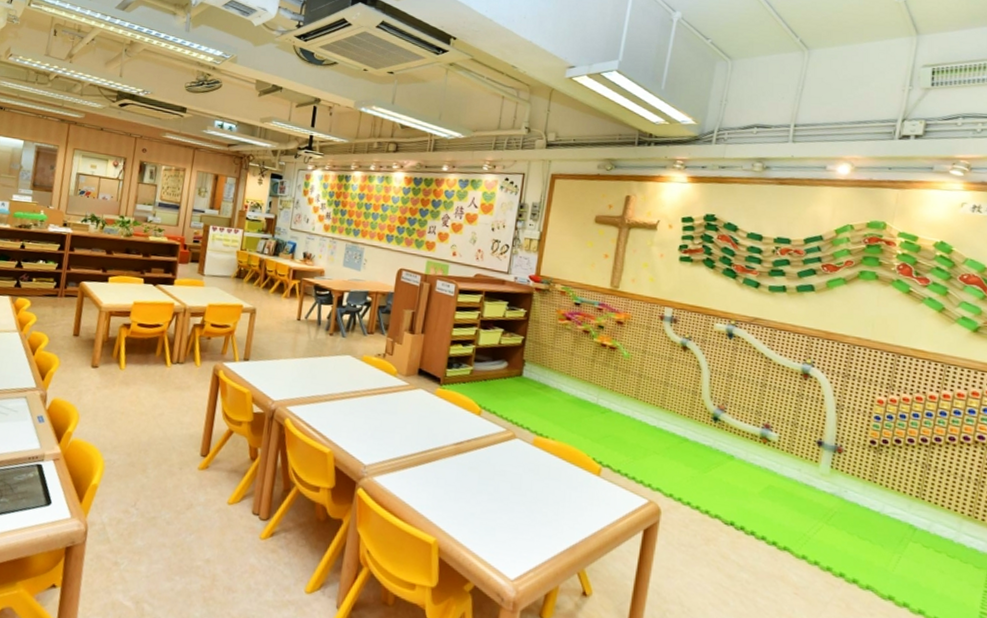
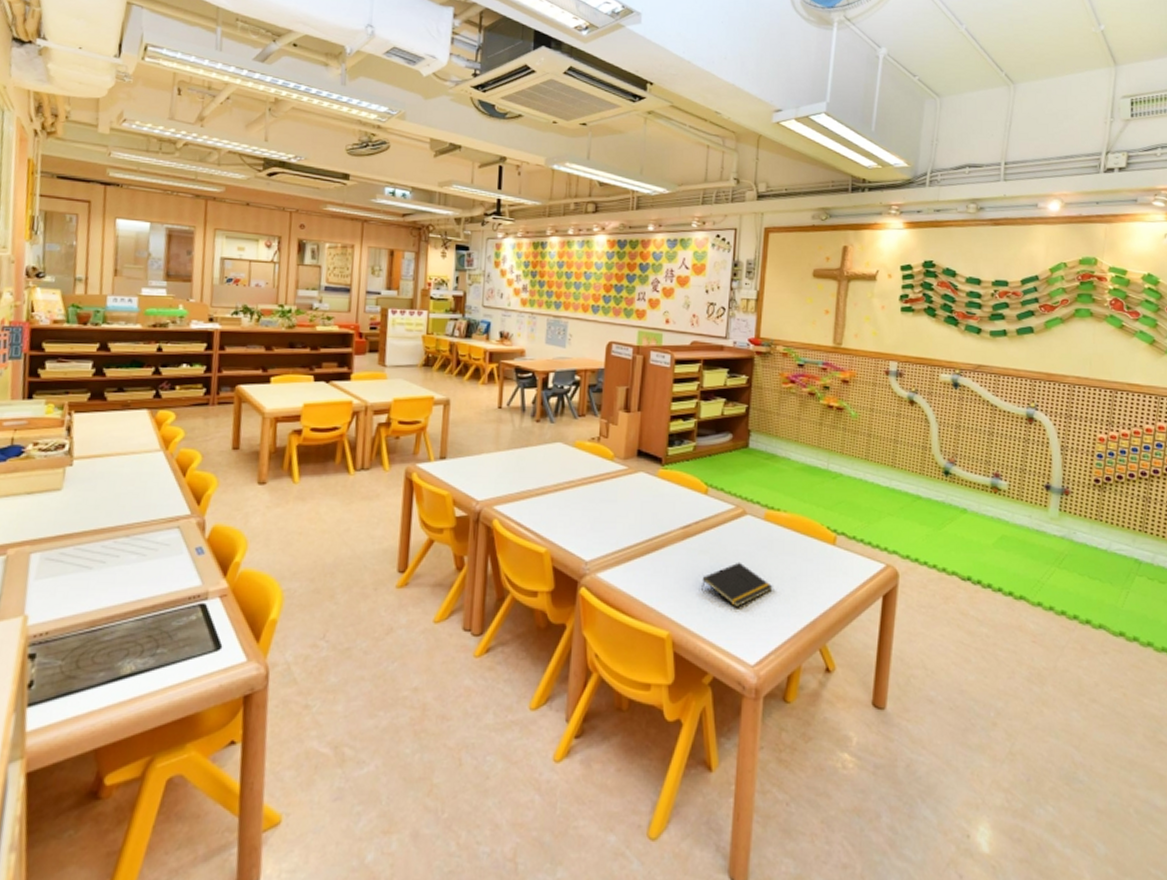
notepad: none [469,481,537,524] -> present [702,562,773,608]

